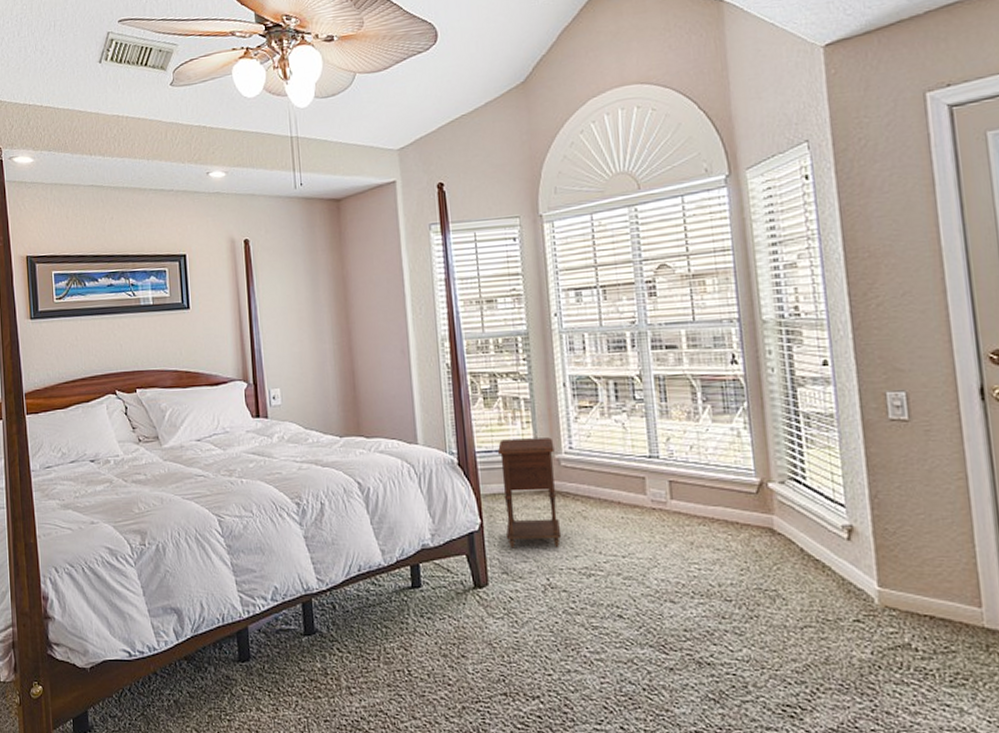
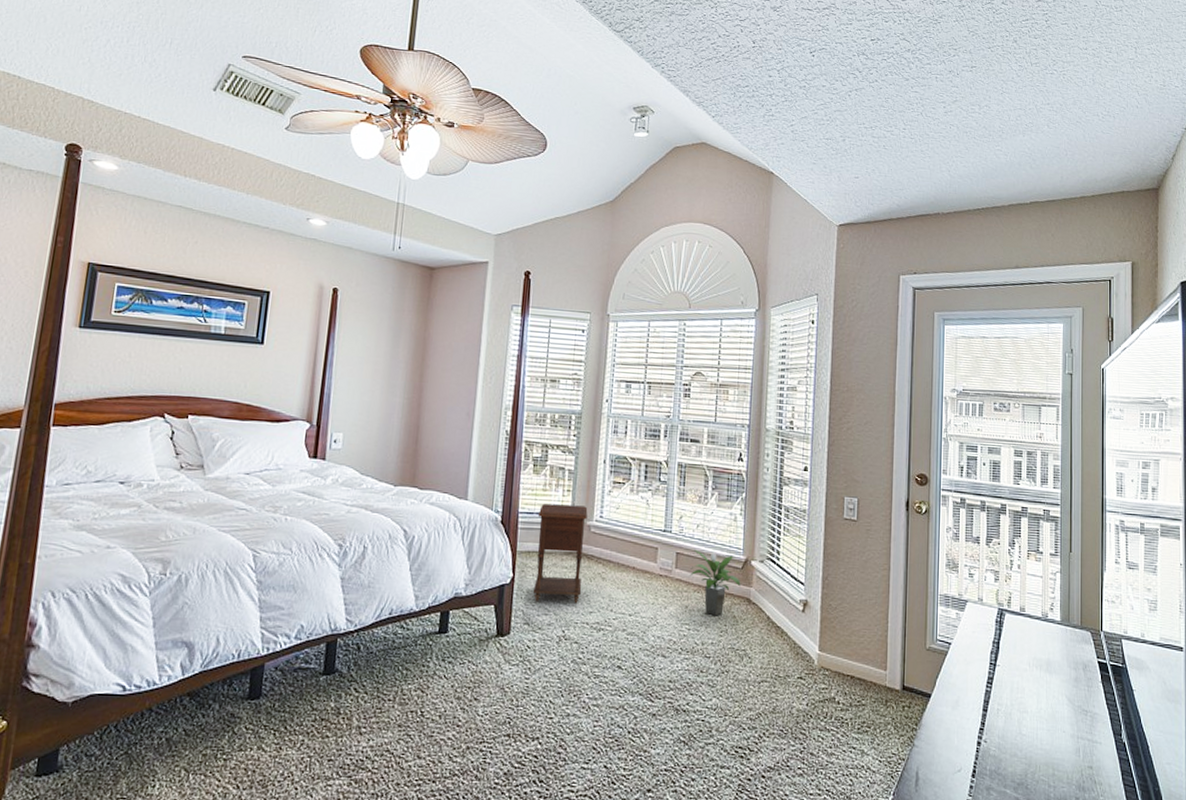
potted plant: none [690,475,758,552] -> present [690,549,741,616]

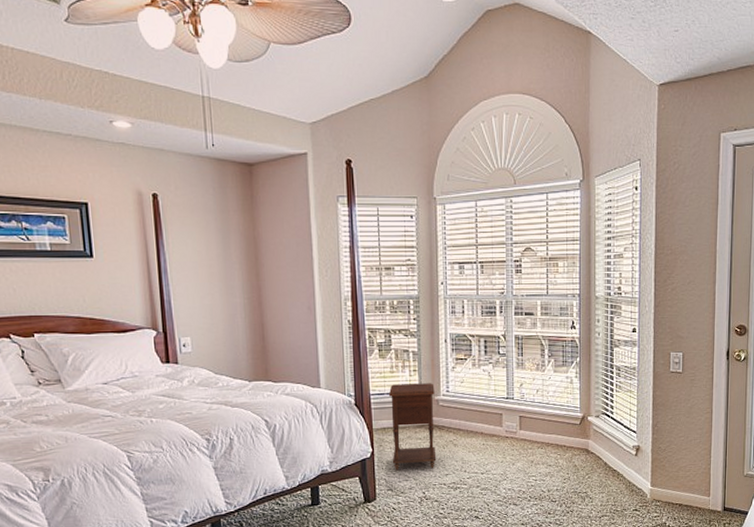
potted plant: present [690,549,741,616] -> none [533,411,579,467]

